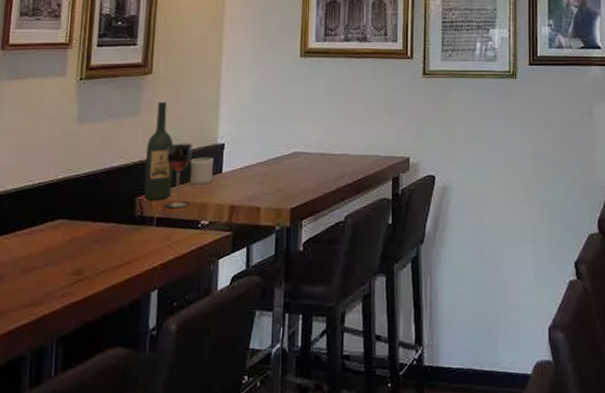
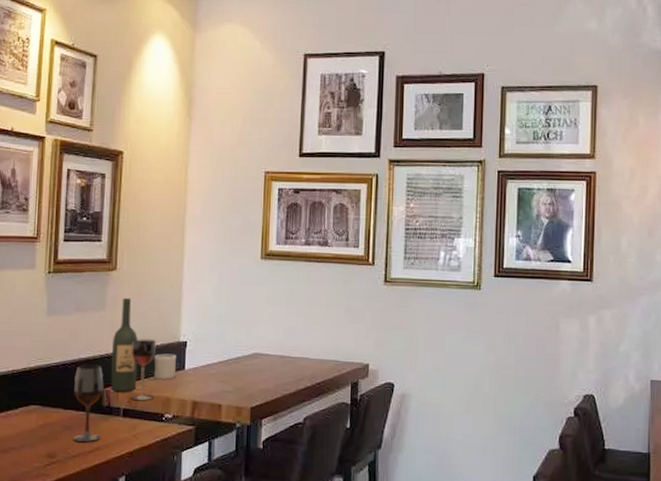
wine glass: none [102,172,137,257] -> present [73,364,104,443]

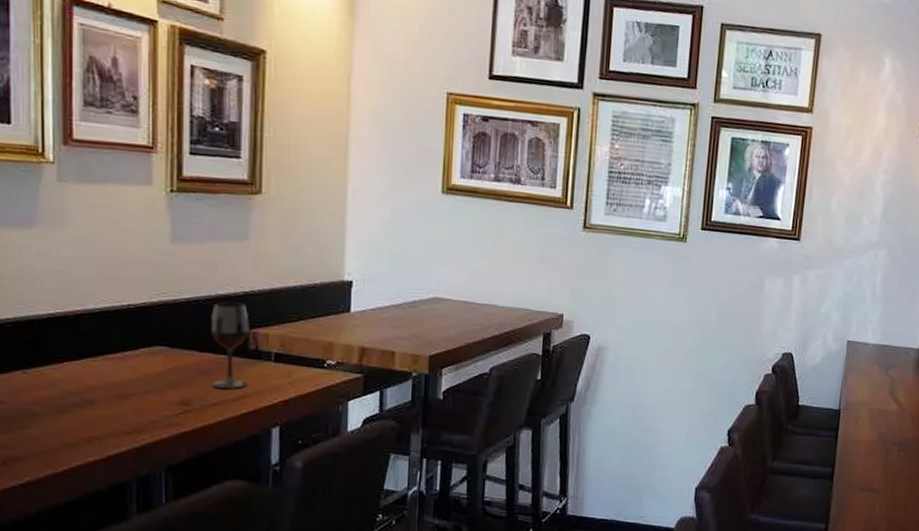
wine bottle: present [111,297,138,393] -> none [259,226,292,336]
wineglass: present [130,339,157,401] -> none [283,275,315,345]
cup: present [153,353,177,381] -> none [311,293,341,324]

